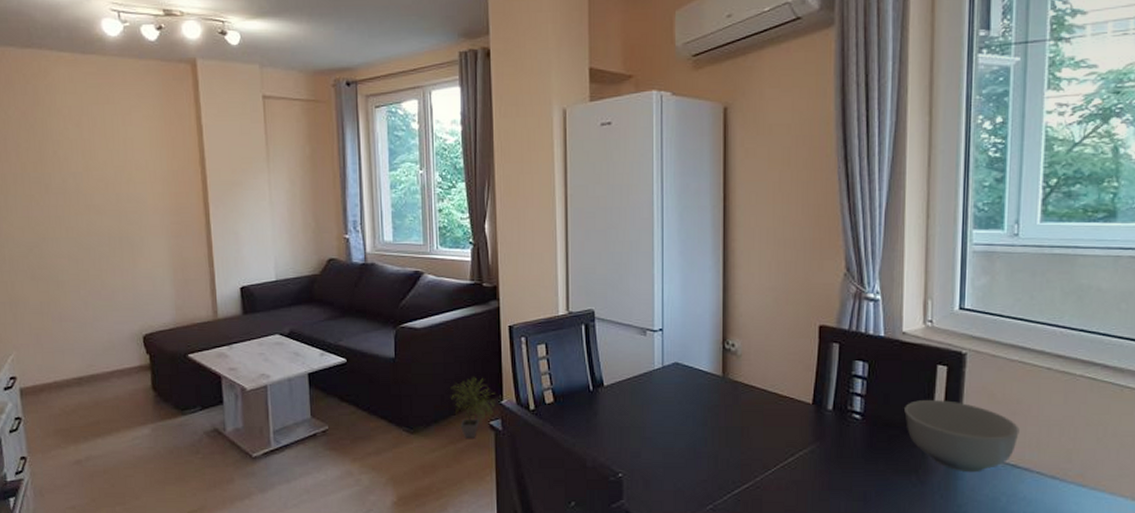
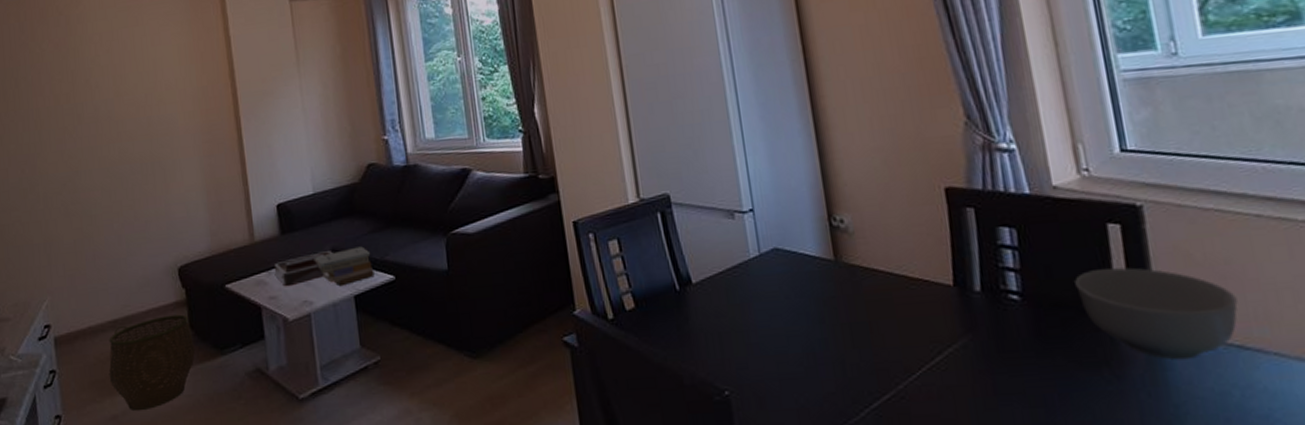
basket: none [73,377,158,457] -> present [108,314,196,410]
decorative tray: none [235,333,291,361] -> present [274,251,333,287]
books: none [273,331,328,363] -> present [314,246,375,285]
potted plant: present [451,376,496,438] -> none [514,284,568,360]

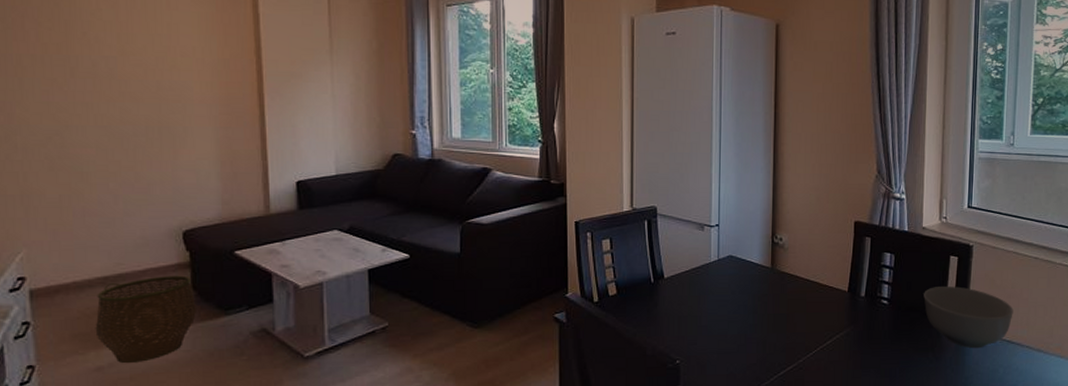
decorative tray: present [274,251,333,287] -> none [288,228,351,257]
books: present [314,246,375,285] -> none [331,227,390,259]

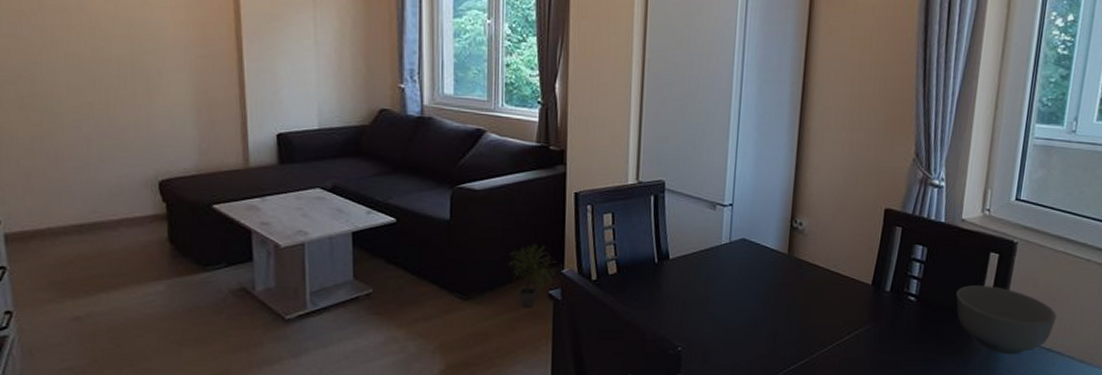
basket: present [95,275,197,363] -> none [71,227,175,314]
potted plant: none [516,270,561,331] -> present [509,243,556,307]

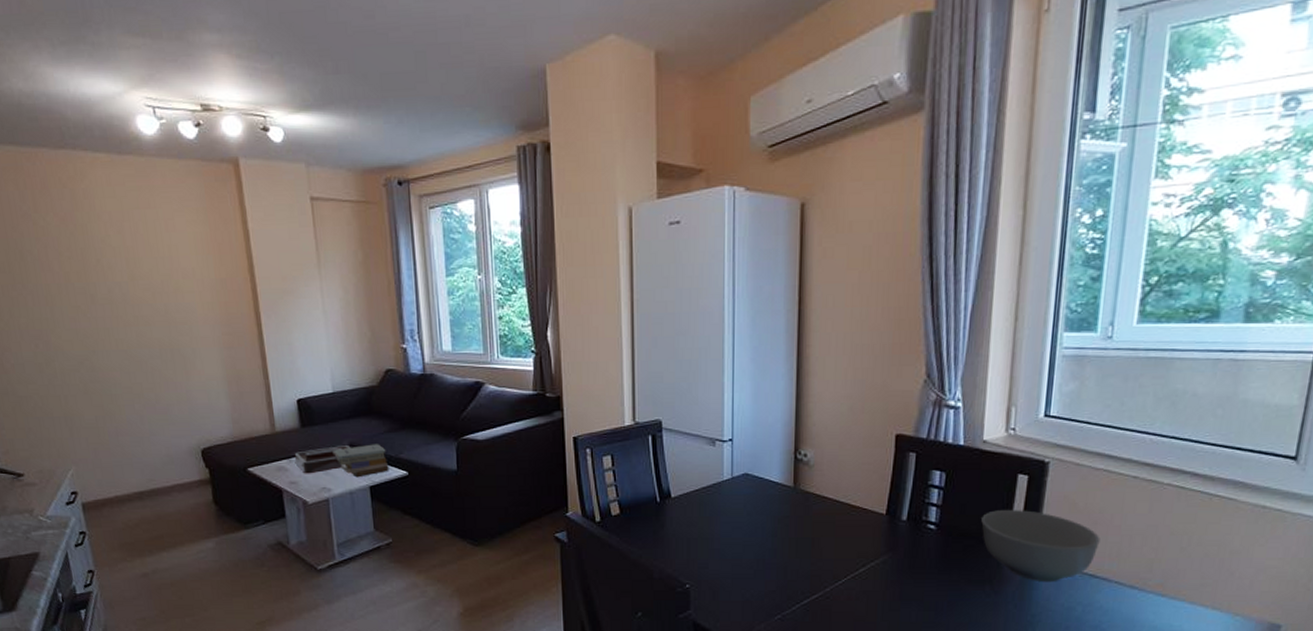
decorative tray: none [268,186,334,215] -> present [294,446,351,474]
books: none [313,187,375,221] -> present [332,444,389,476]
potted plant: present [509,243,556,307] -> none [515,488,561,550]

